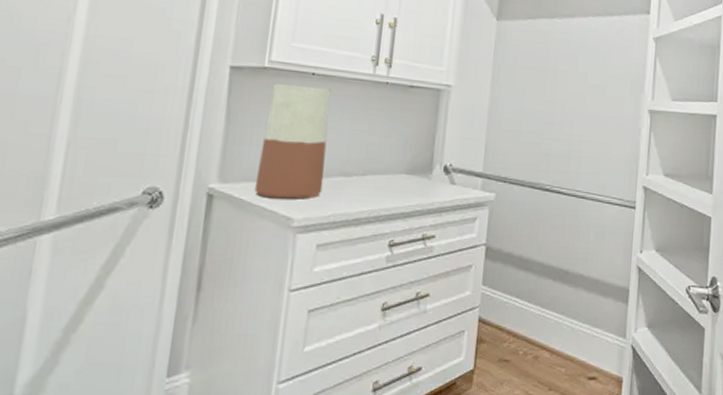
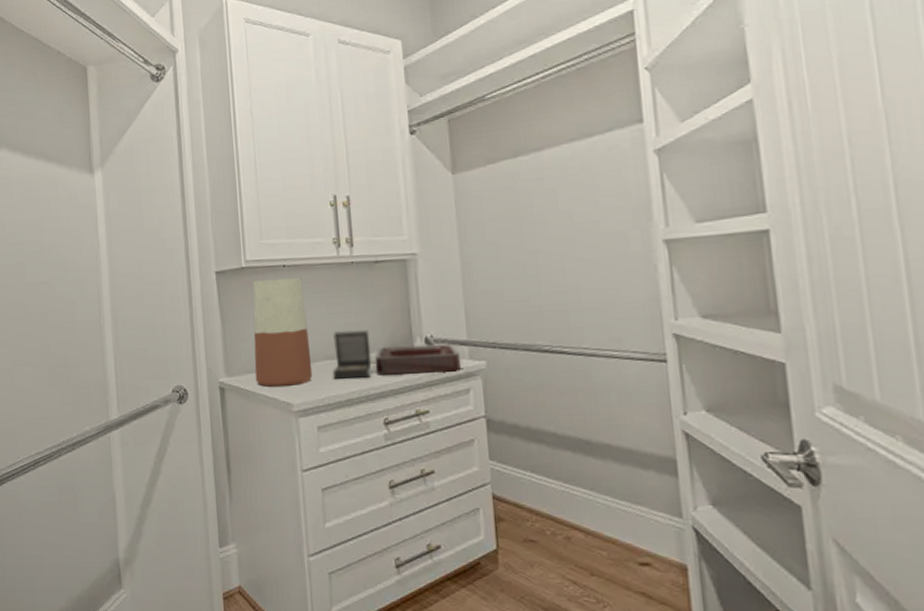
jewelry box: none [344,149,391,198] -> present [332,329,373,379]
decorative tray: none [390,169,474,202] -> present [374,343,461,377]

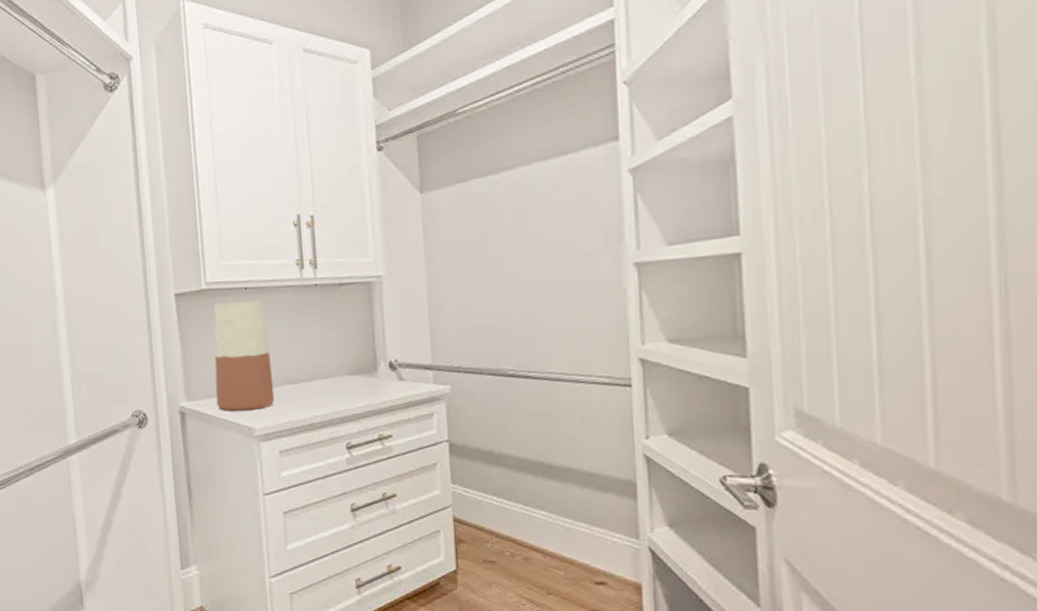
jewelry box: present [332,329,373,379] -> none [295,353,336,404]
decorative tray: present [374,343,461,377] -> none [337,368,425,401]

